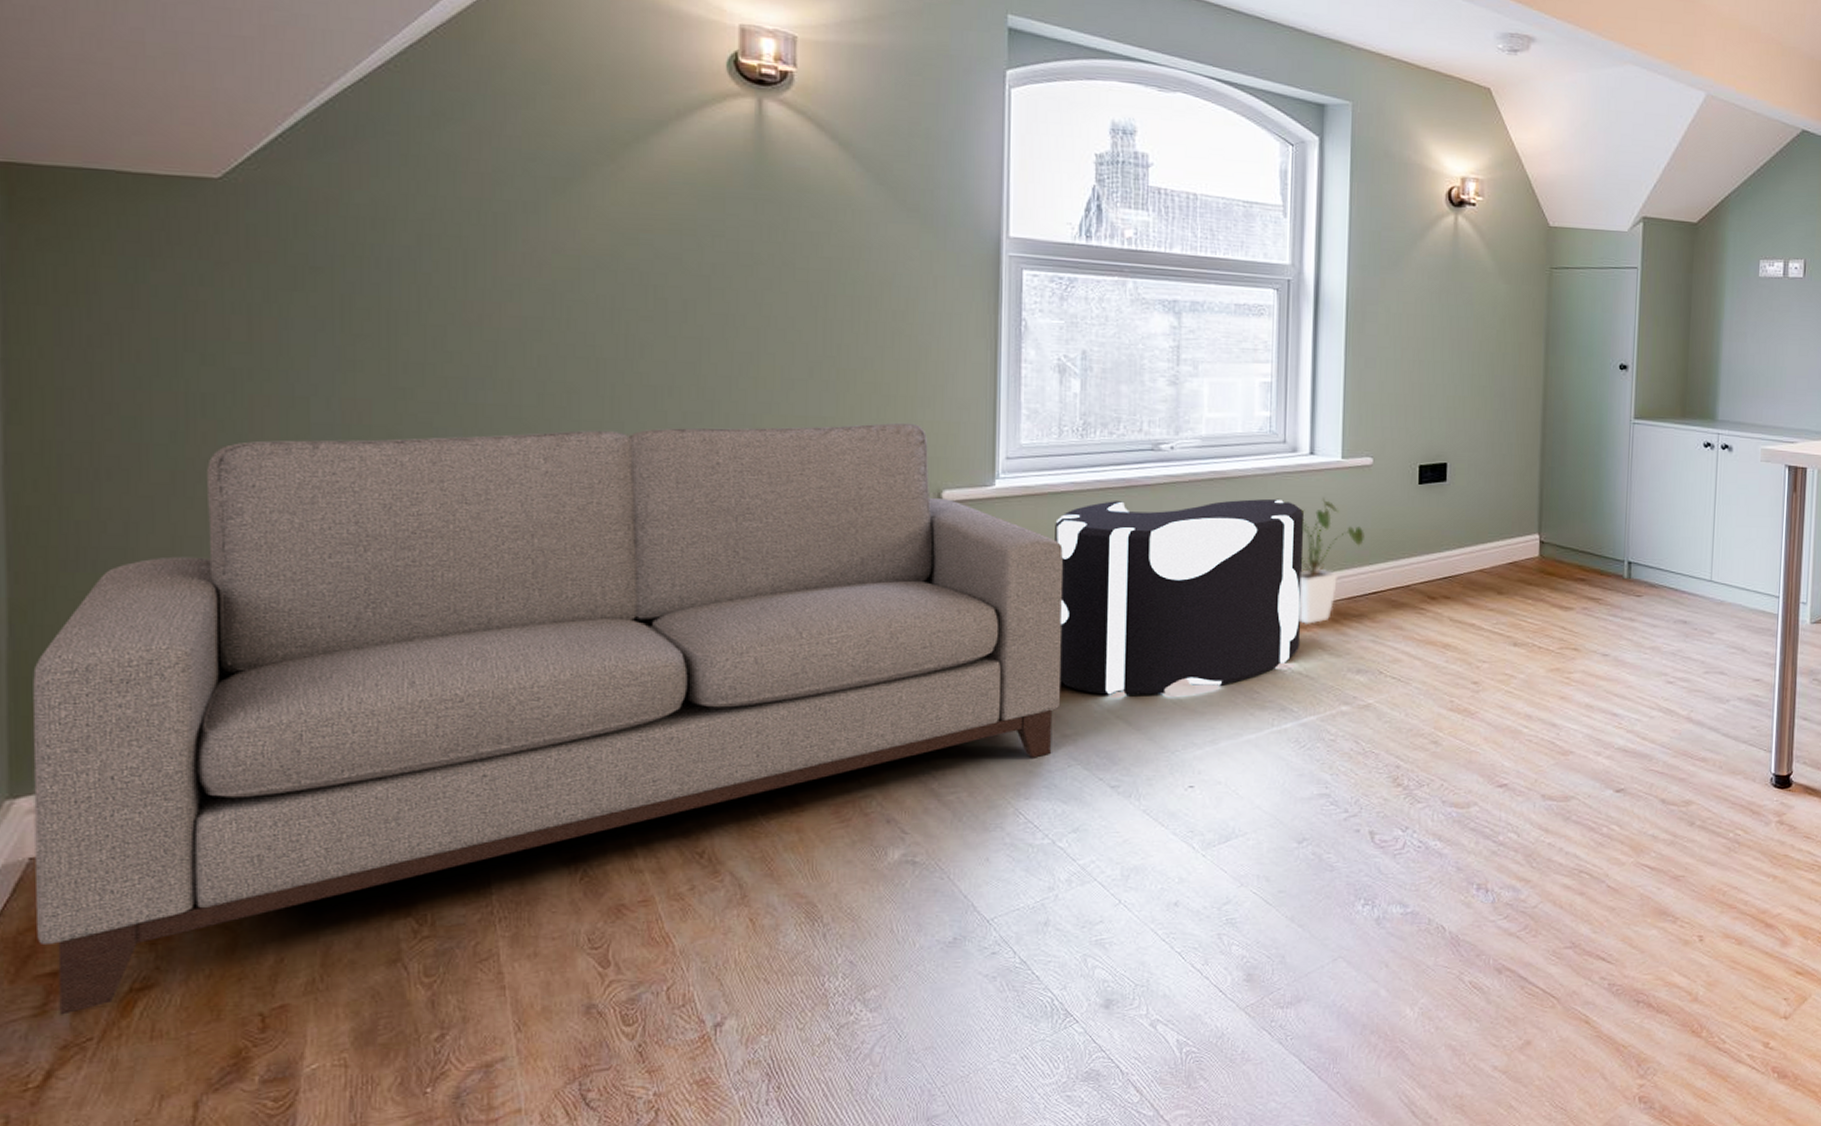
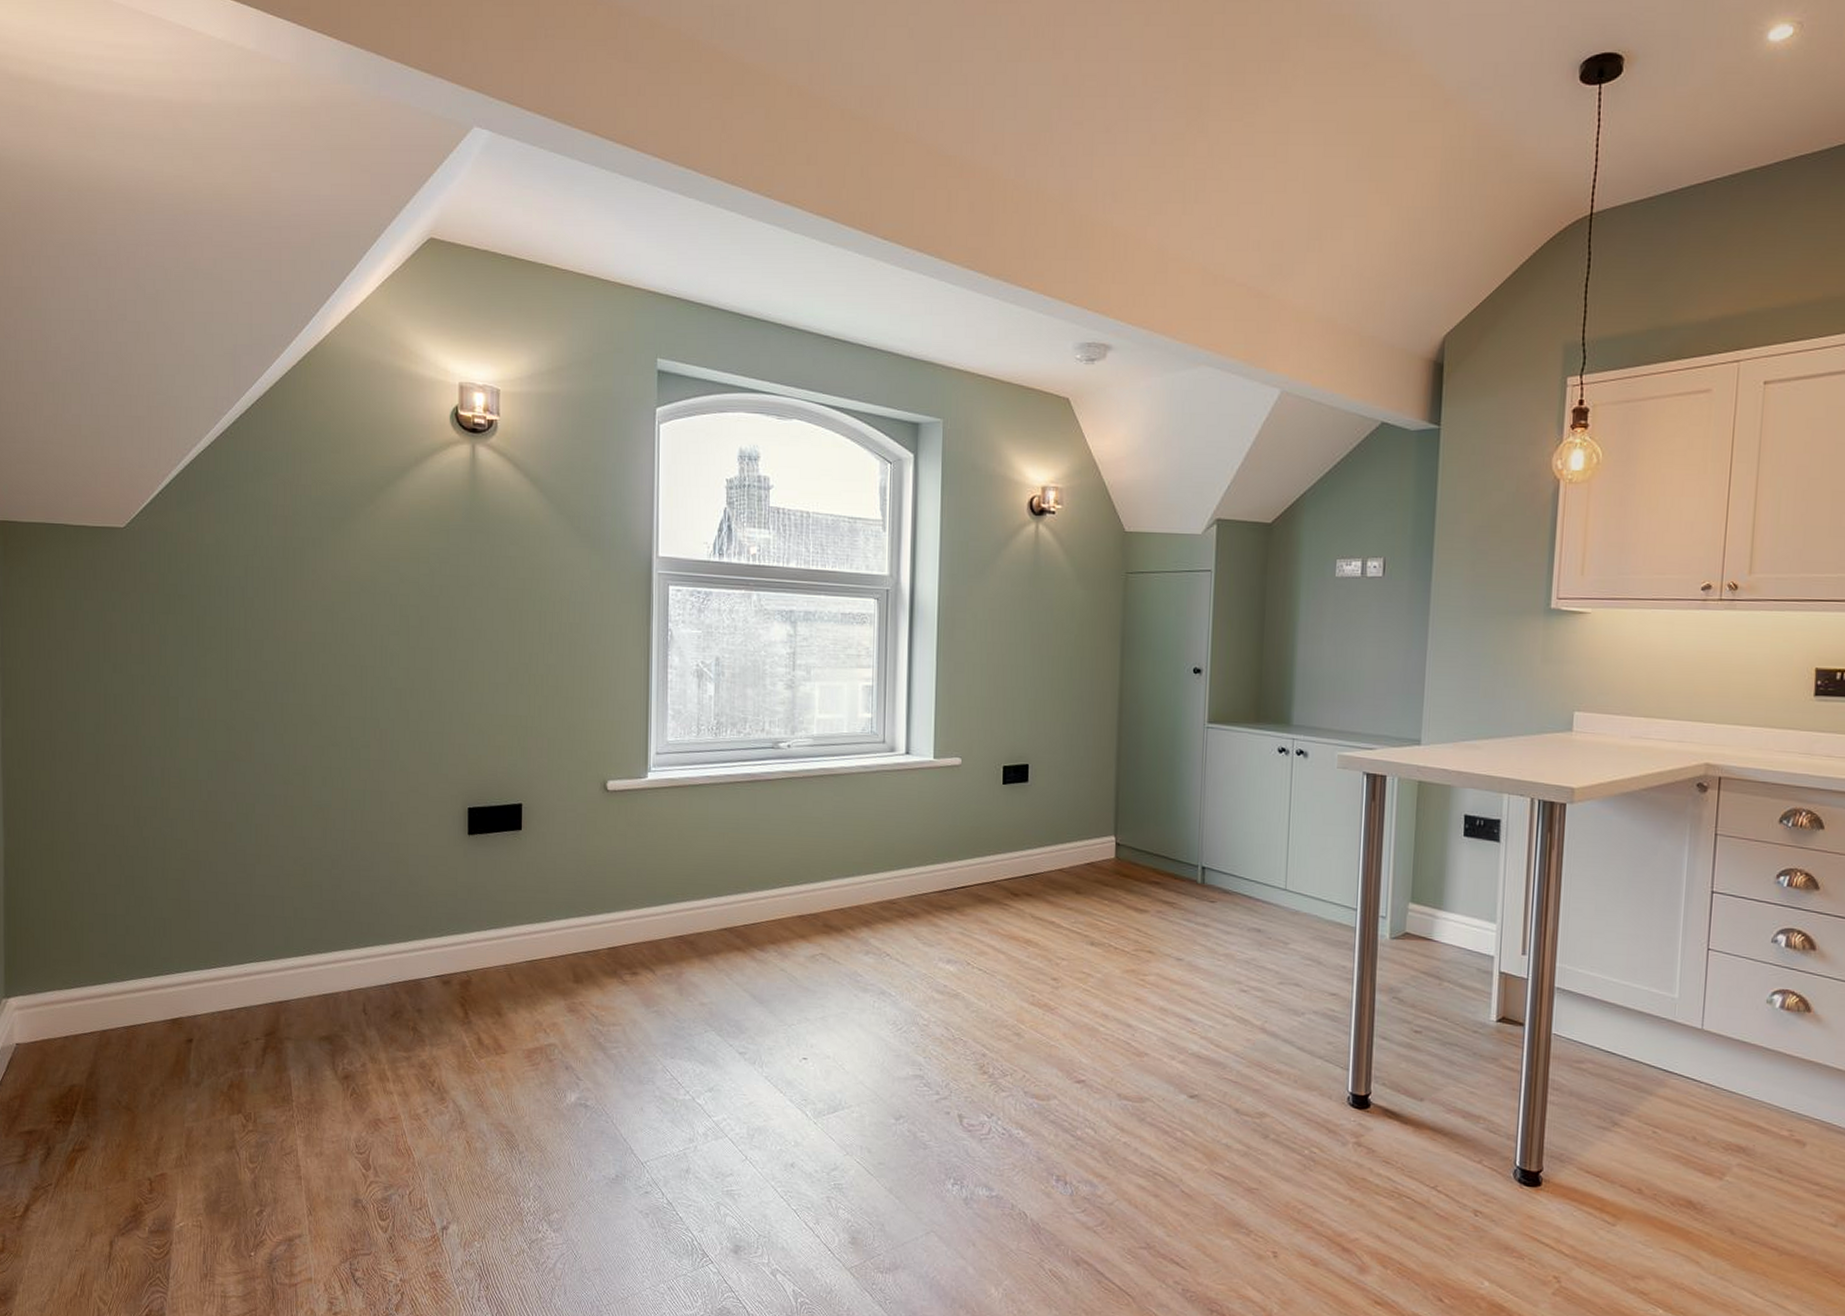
sofa: present [32,422,1064,1015] -> none [18,721,701,1164]
trash can: present [1055,498,1305,695] -> none [694,793,901,973]
house plant: present [1300,497,1364,624] -> none [897,794,954,914]

